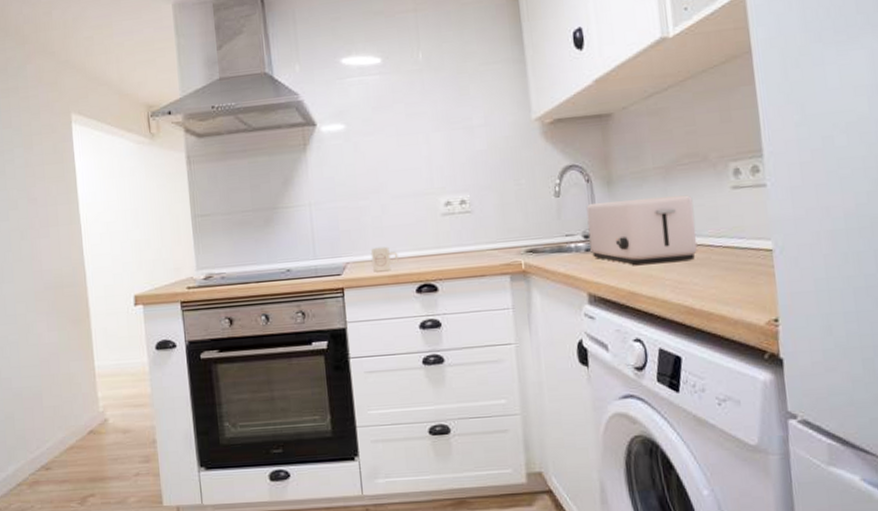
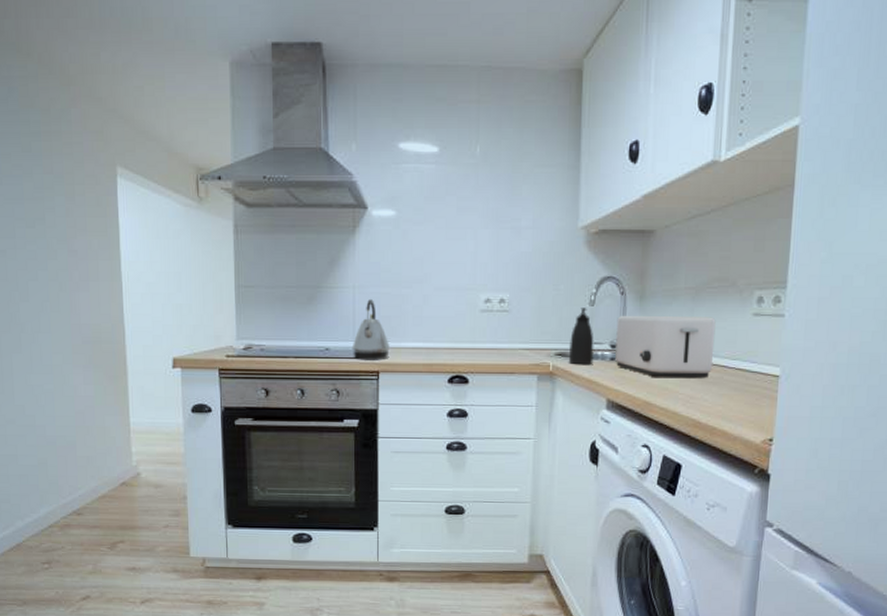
kettle: none [313,214,354,278] -> present [351,298,391,360]
mug: present [370,246,399,272] -> none [408,336,435,360]
soap dispenser: none [538,200,568,261] -> present [568,308,594,365]

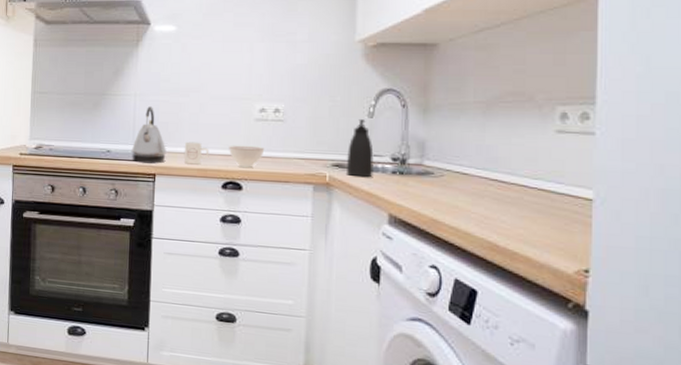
mug: none [408,336,435,360] -> present [184,141,209,165]
bowl: none [454,337,491,362] -> present [229,145,265,169]
toaster: present [615,315,716,378] -> none [397,128,512,197]

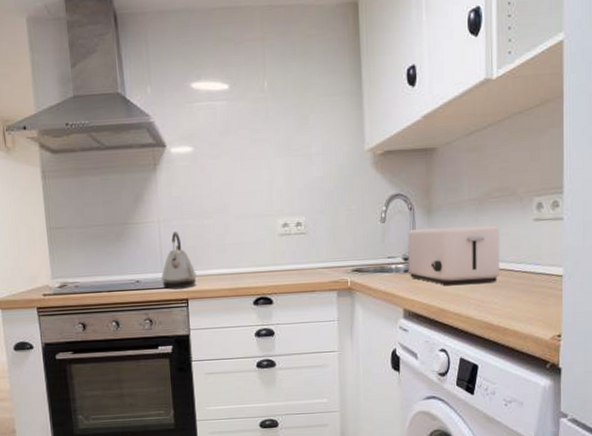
mug: present [184,141,209,165] -> none [213,262,239,285]
bowl: present [229,145,265,169] -> none [257,260,291,283]
soap dispenser: present [346,119,374,178] -> none [364,225,389,279]
toaster: none [397,128,512,197] -> present [407,225,500,285]

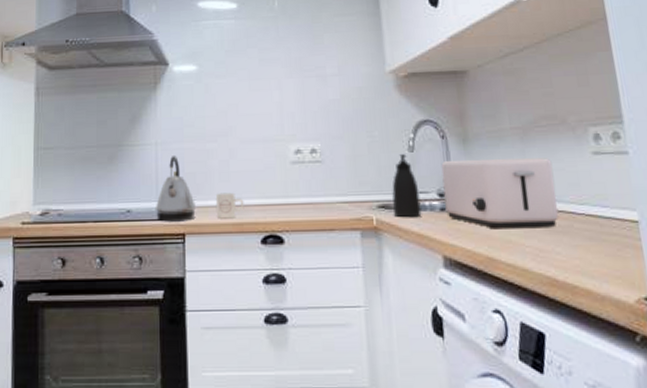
mug: none [213,262,239,285] -> present [215,192,244,219]
soap dispenser: none [364,225,389,279] -> present [391,154,422,218]

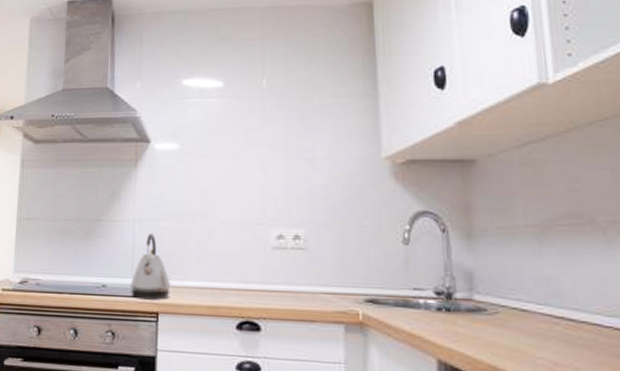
mug: present [215,192,244,219] -> none [191,274,220,301]
soap dispenser: present [391,154,422,218] -> none [381,246,415,316]
toaster: present [441,158,558,228] -> none [440,256,579,338]

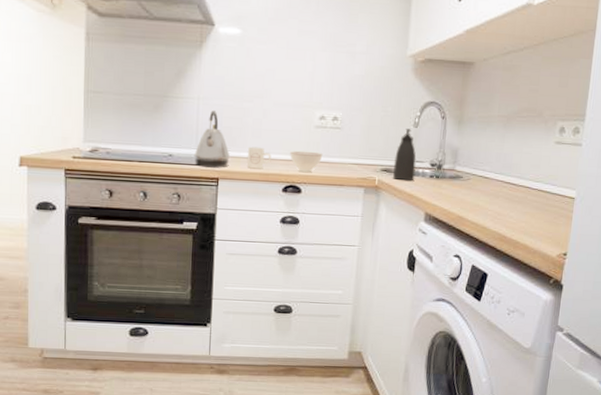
mug: none [191,274,220,301] -> present [247,146,272,169]
bowl: none [243,277,285,306] -> present [290,150,323,173]
soap dispenser: none [381,246,415,316] -> present [393,129,417,181]

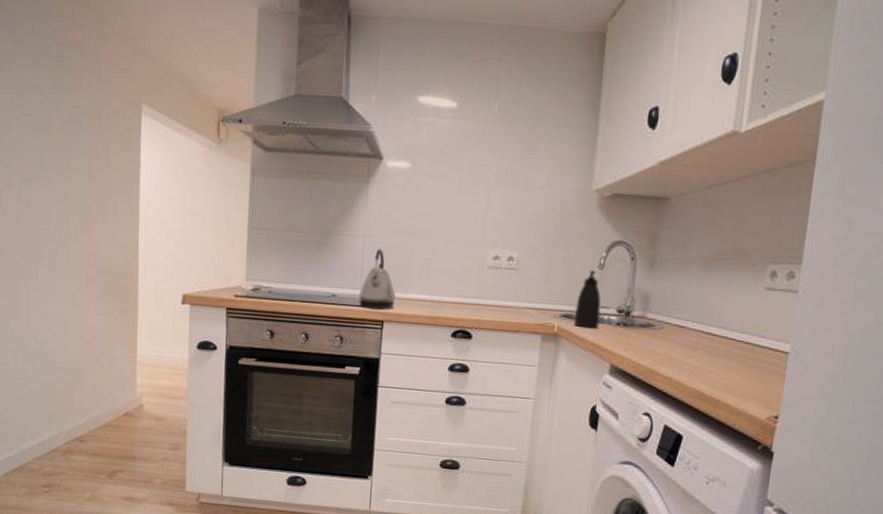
mug: present [247,146,272,169] -> none [413,288,440,312]
bowl: present [290,150,323,173] -> none [460,292,497,317]

